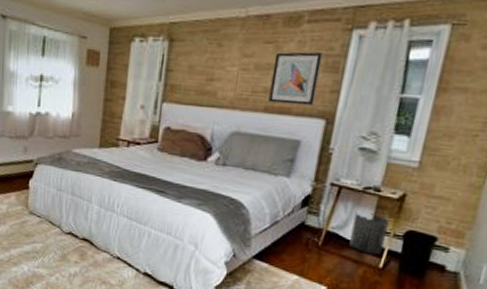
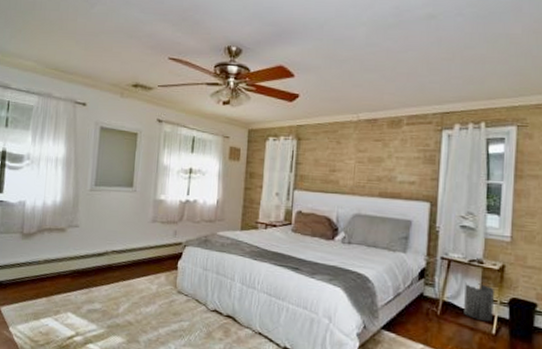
wall art: present [268,52,323,106] -> none [381,147,421,191]

